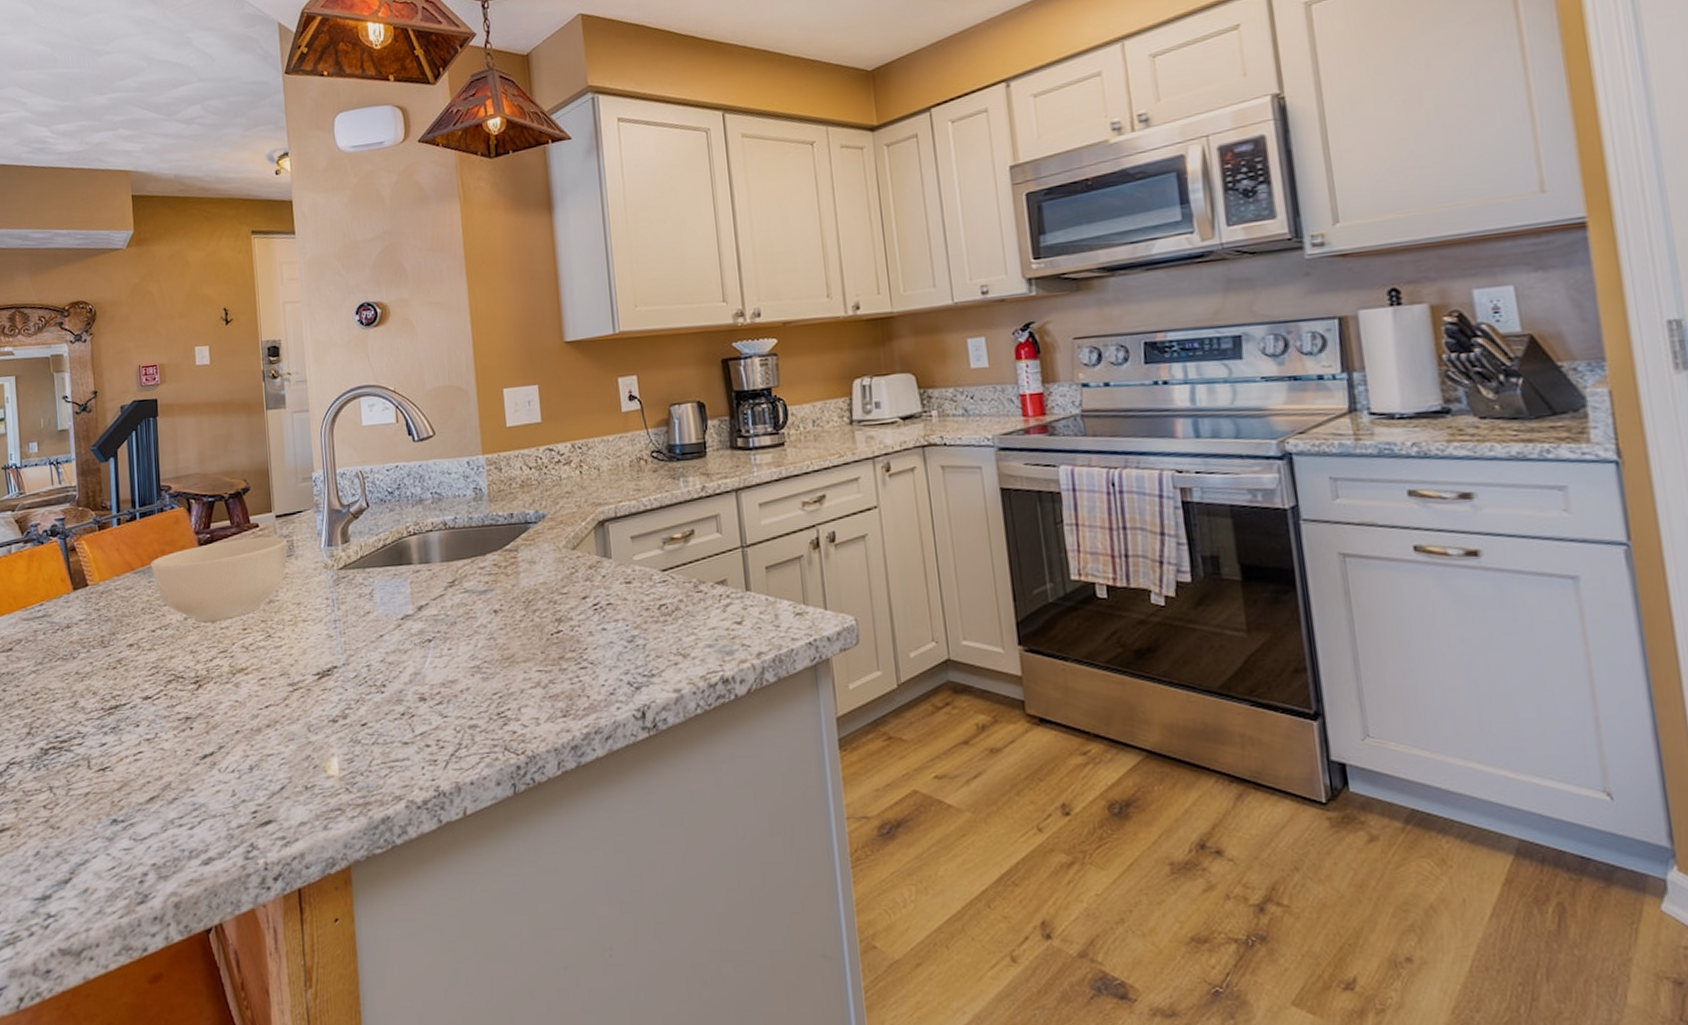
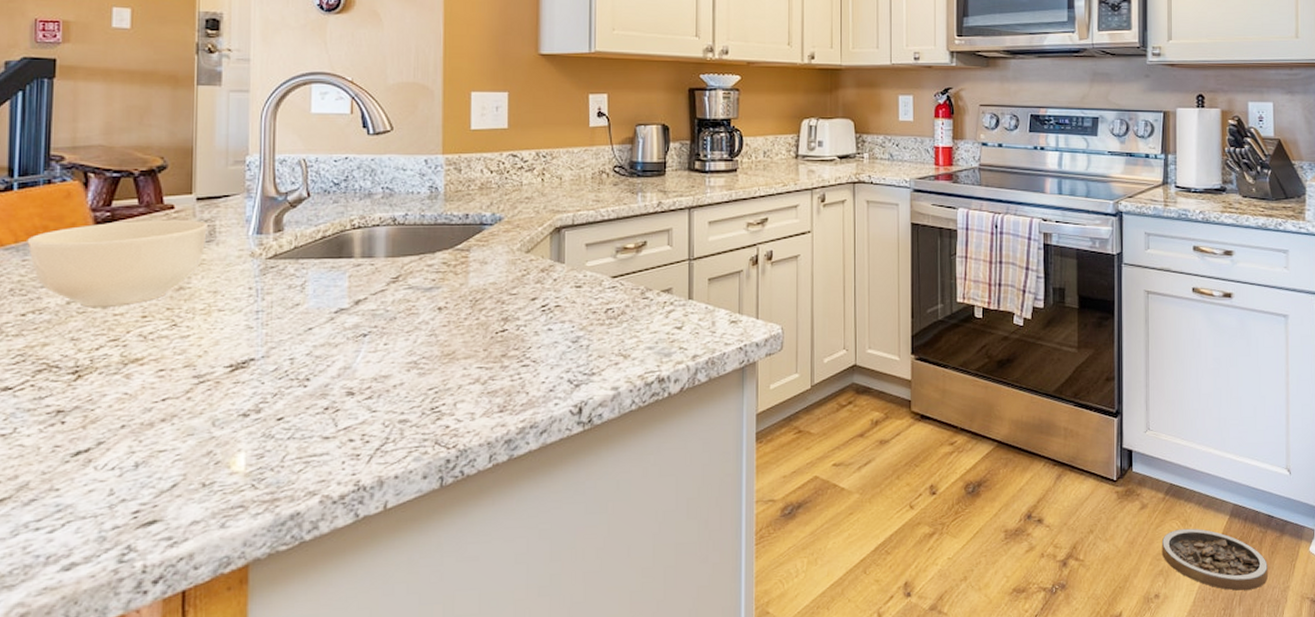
pet bowl: none [1407,870,1592,960] -> present [1161,528,1268,591]

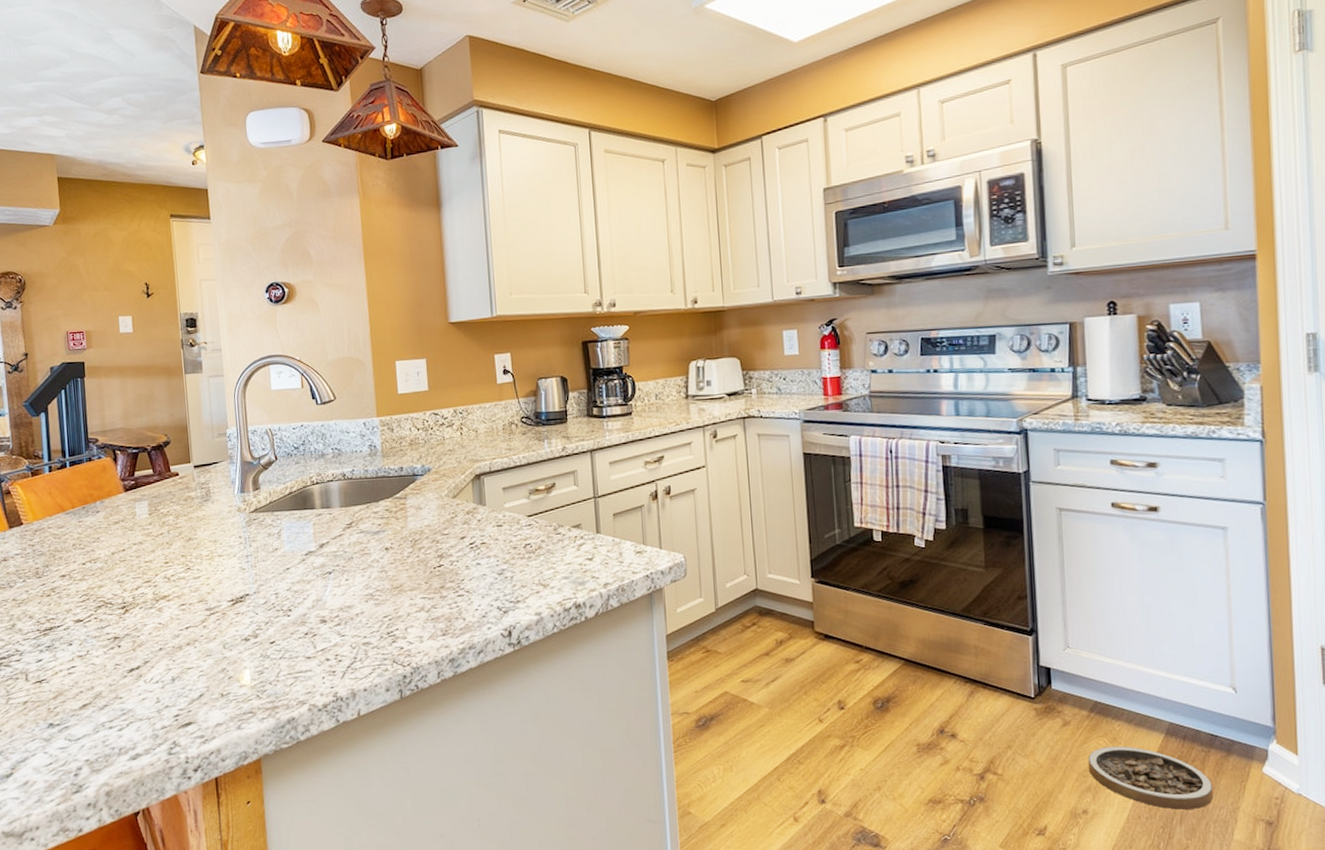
bowl: present [27,219,207,307] -> none [80,483,205,557]

